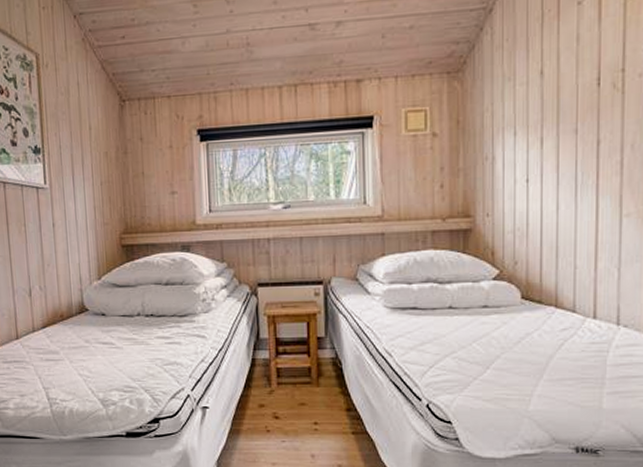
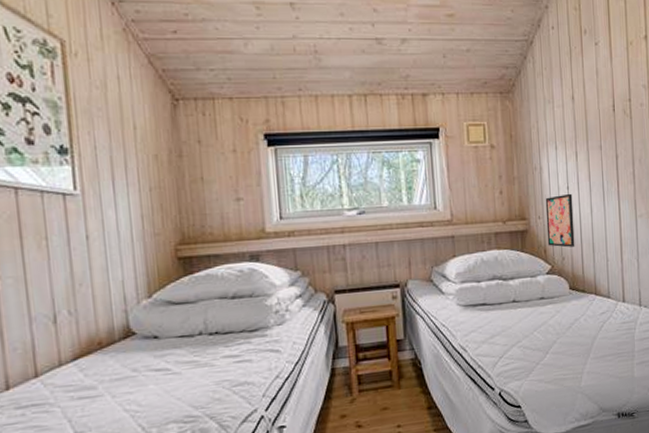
wall art: none [496,187,533,250] -> present [545,193,575,248]

